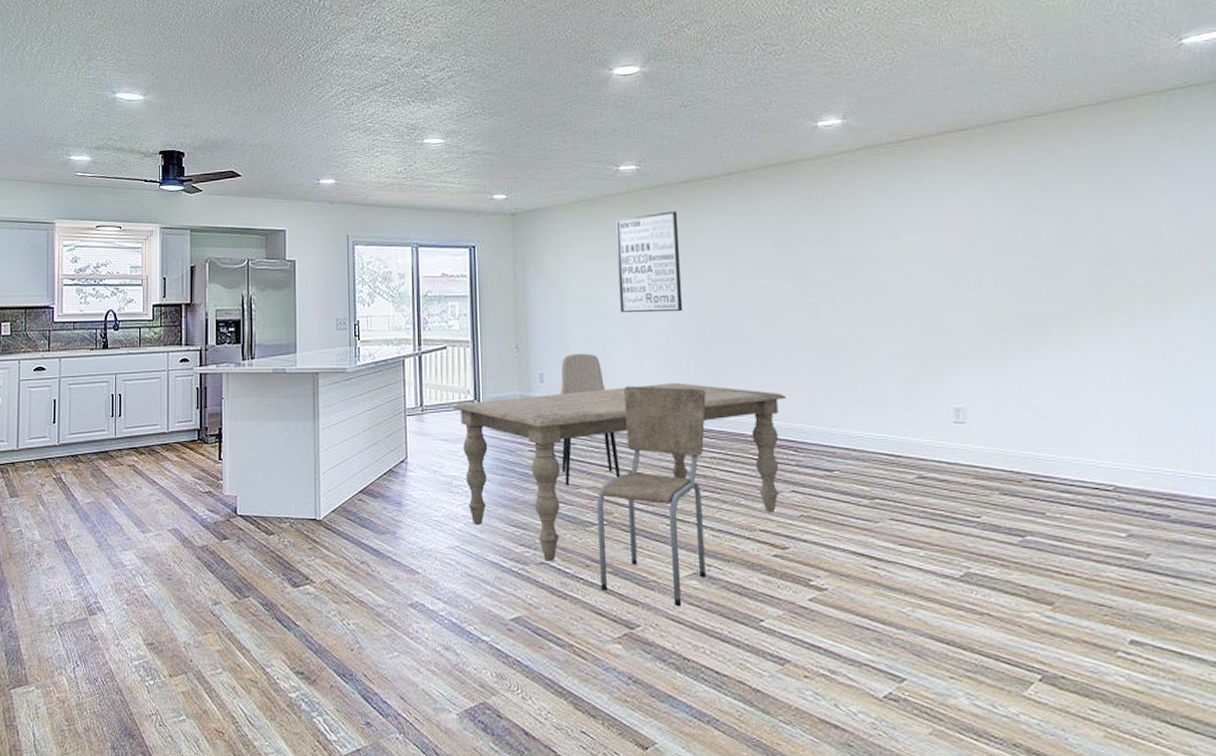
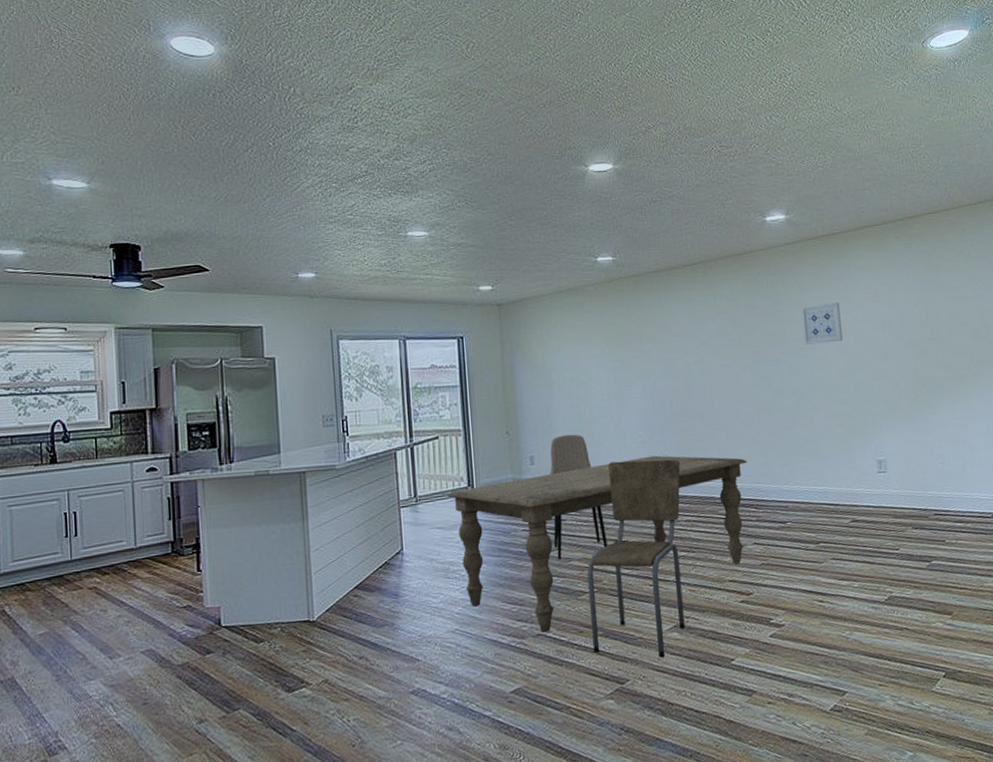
wall art: present [616,211,683,313] -> none [596,298,658,394]
wall art: none [859,220,912,268] -> present [801,302,843,345]

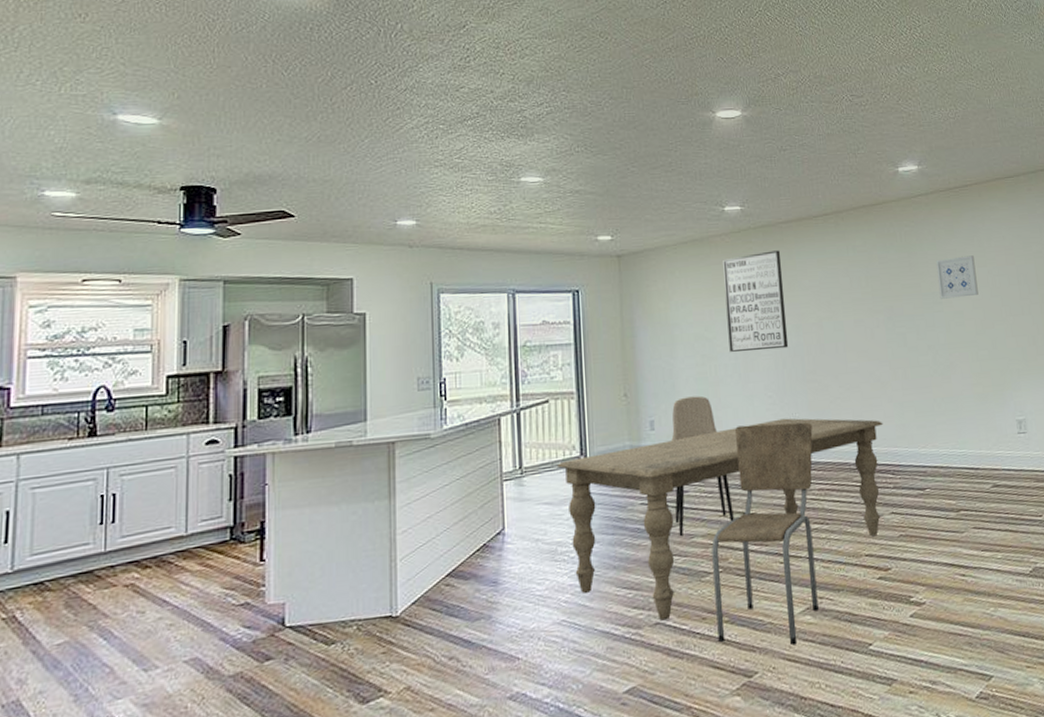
wall art: none [596,298,658,394] -> present [723,250,789,352]

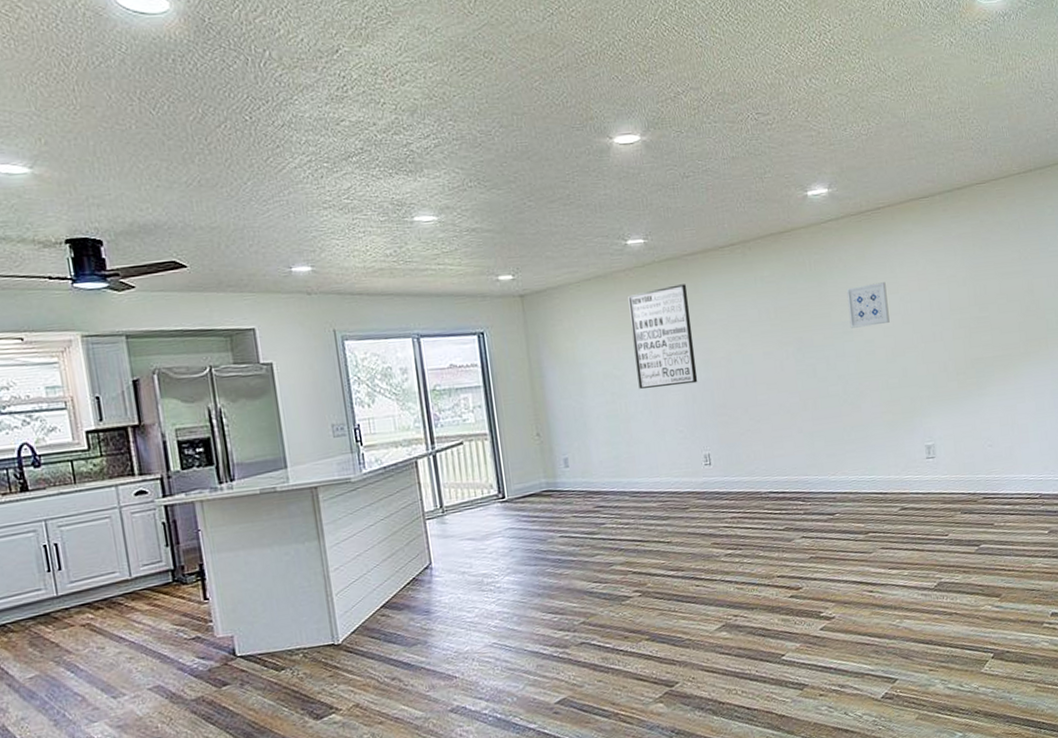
dining table: present [556,418,883,621] -> none [476,450,794,641]
dining chair: present [671,395,734,537] -> none [585,432,651,566]
dining chair: present [711,421,819,646] -> none [630,454,734,658]

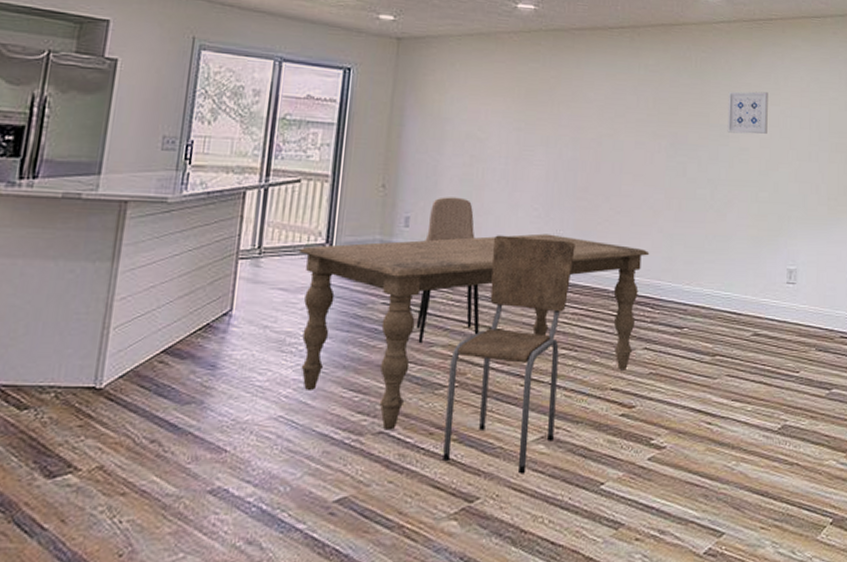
dining table: none [476,450,794,641] -> present [298,233,650,430]
dining chair: none [585,432,651,566] -> present [416,197,480,344]
wall art: present [628,284,698,389] -> none [501,56,570,161]
dining chair: none [630,454,734,658] -> present [443,235,575,474]

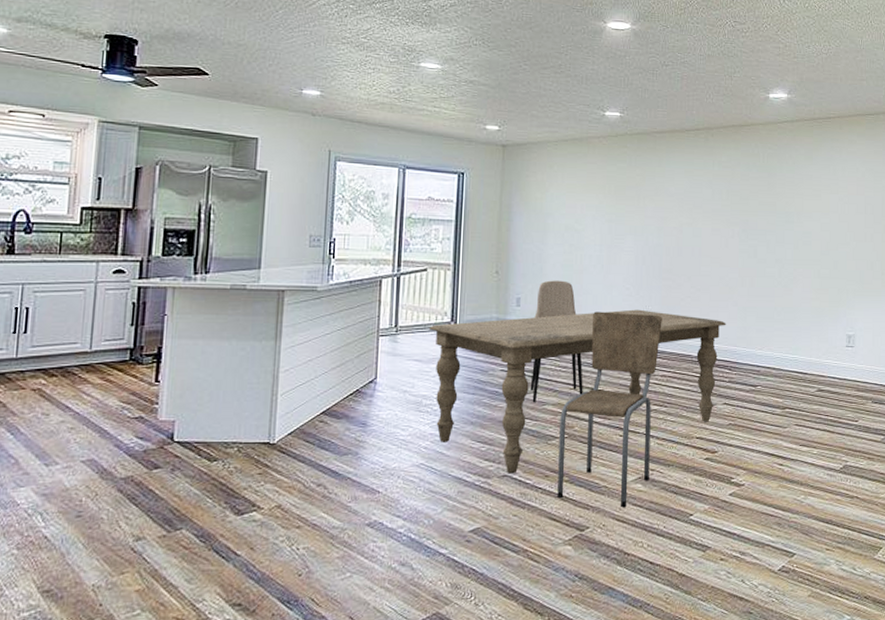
wall art: present [727,91,768,135] -> none [792,182,828,220]

